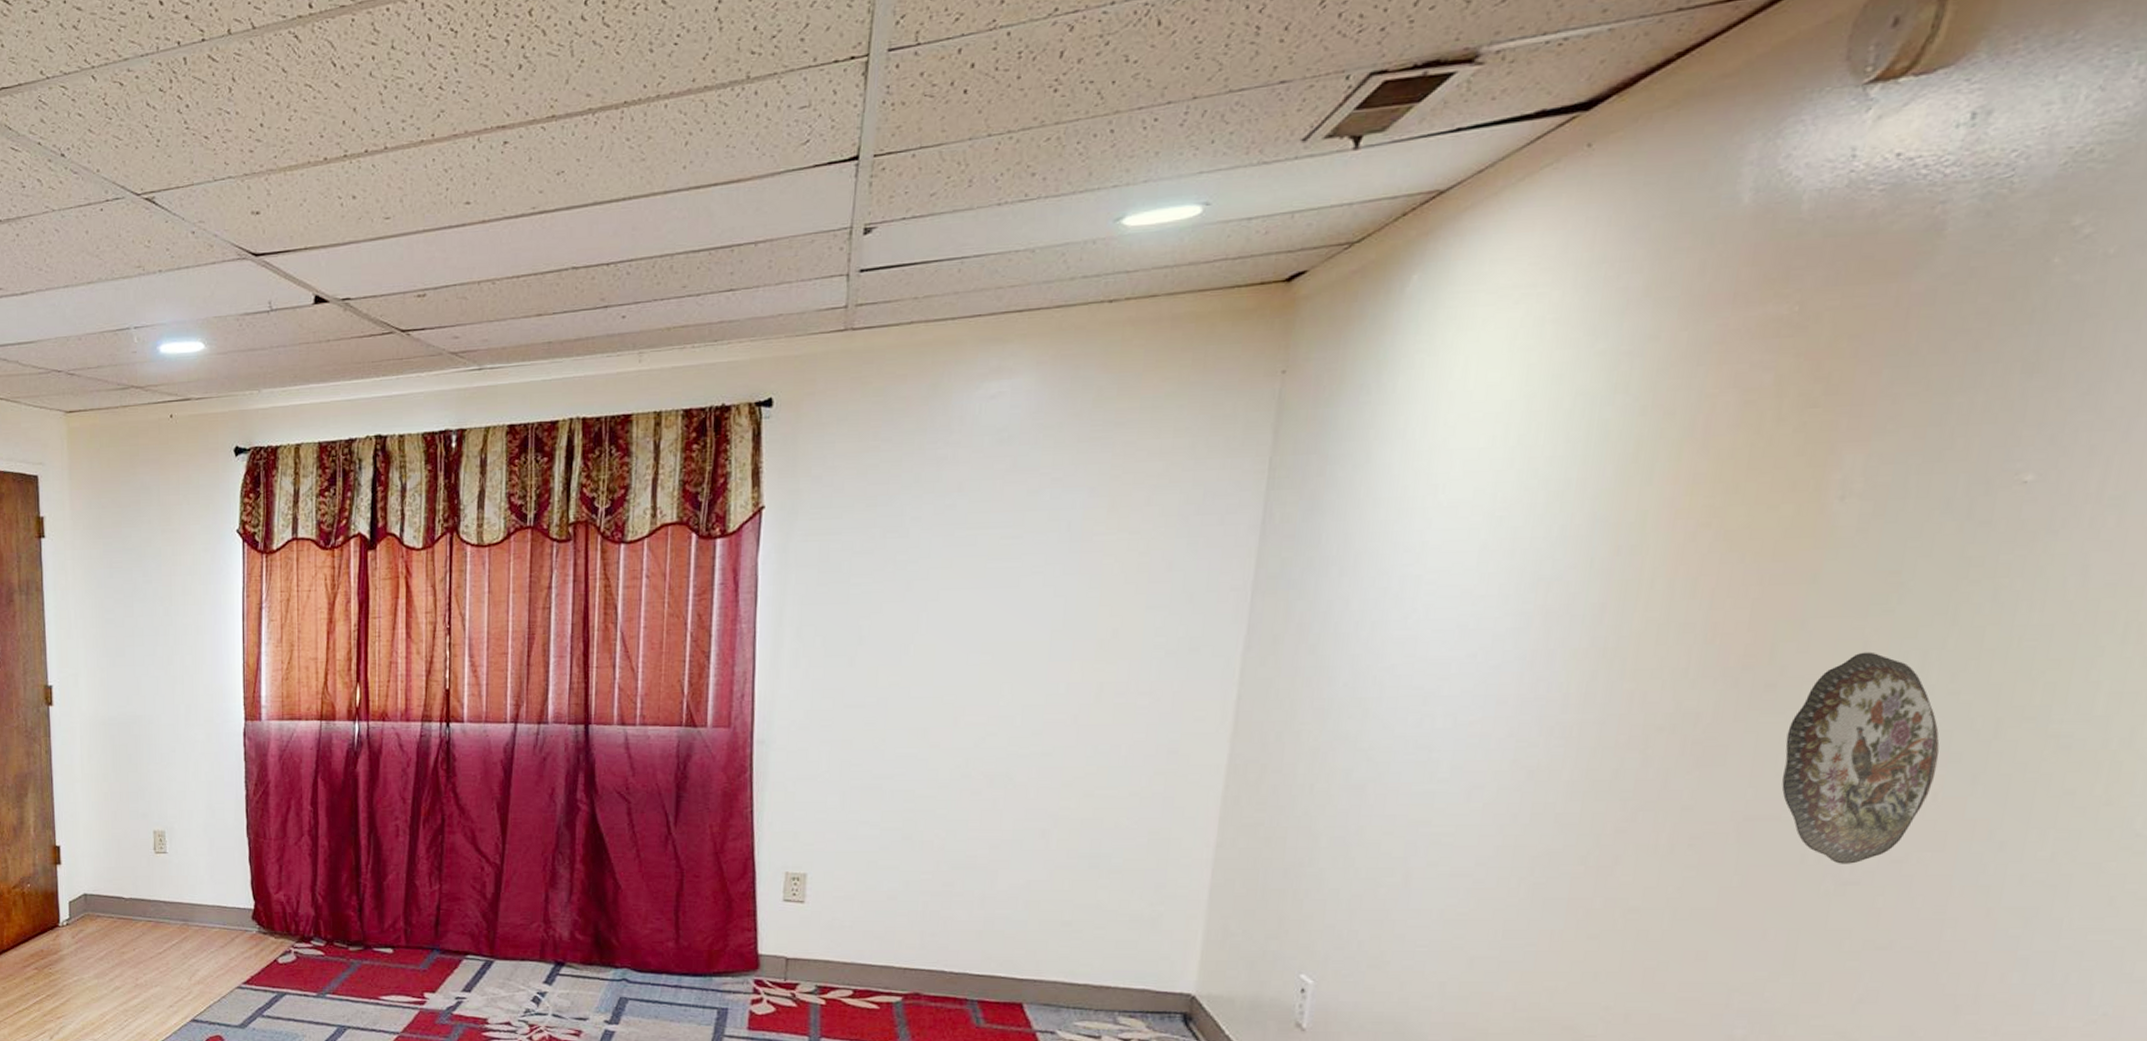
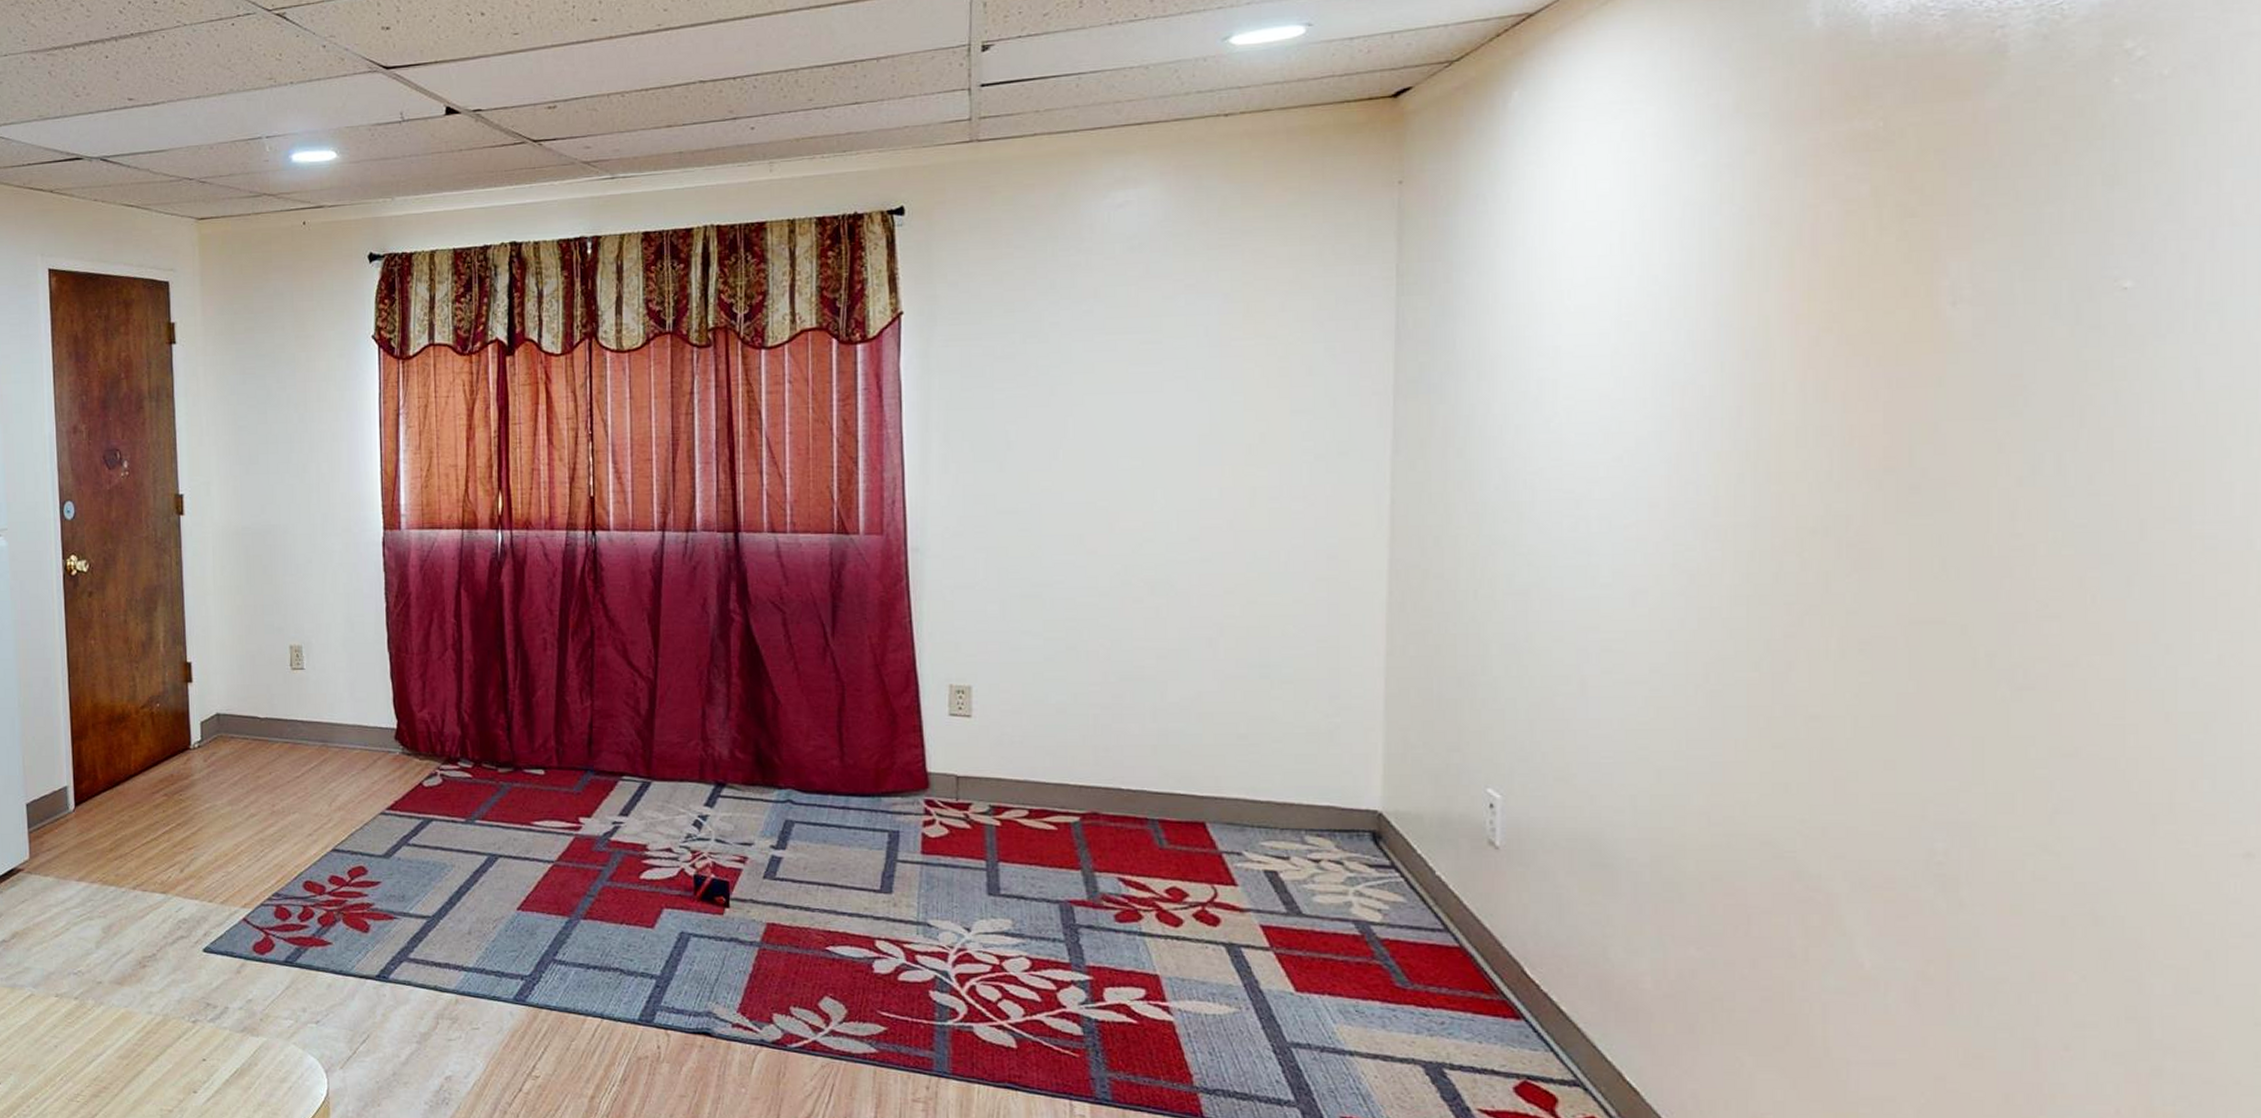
decorative plate: present [1781,652,1940,864] -> none [1938,454,2090,668]

